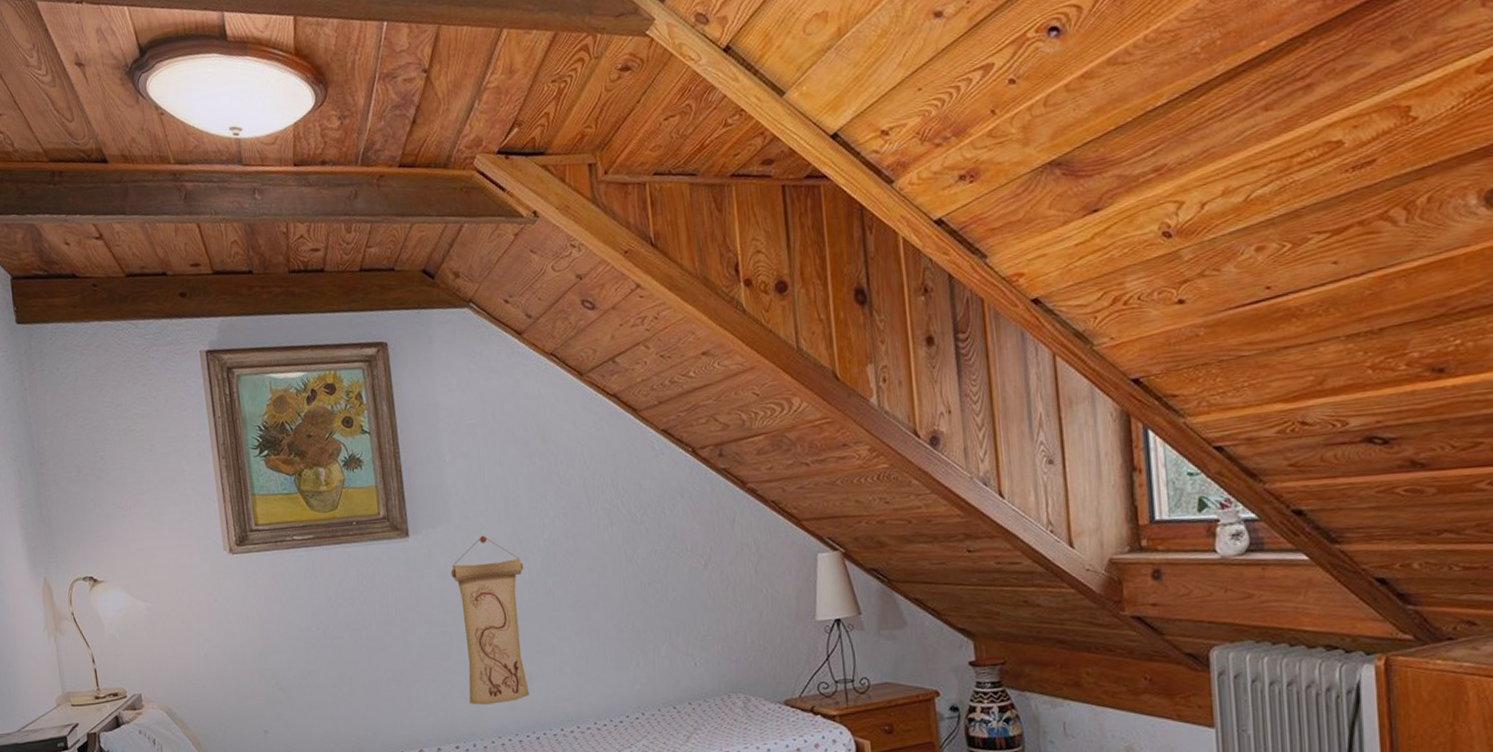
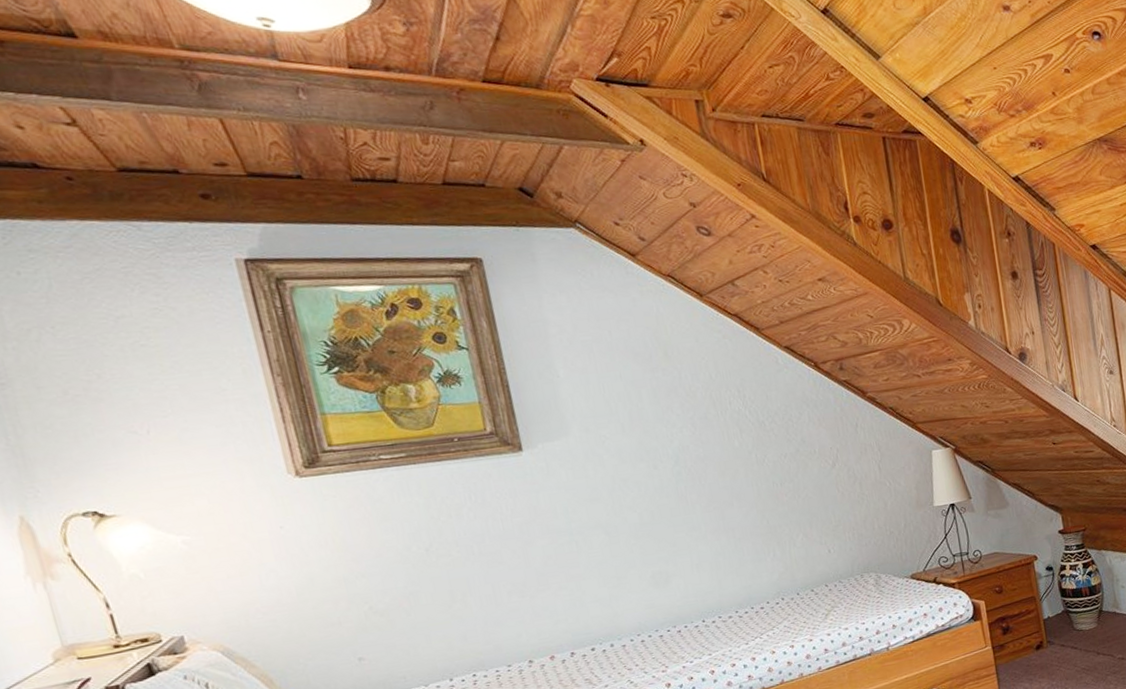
wall scroll: present [450,535,530,705] -> none [573,446,668,608]

